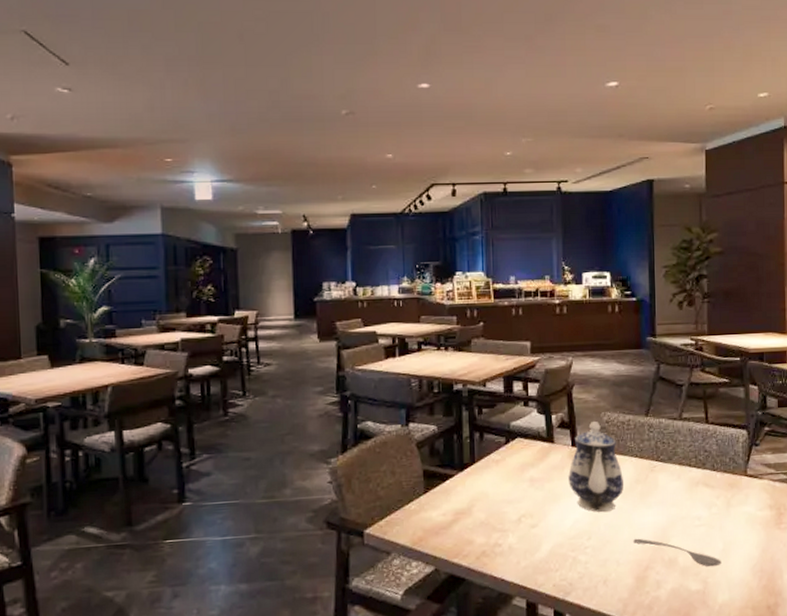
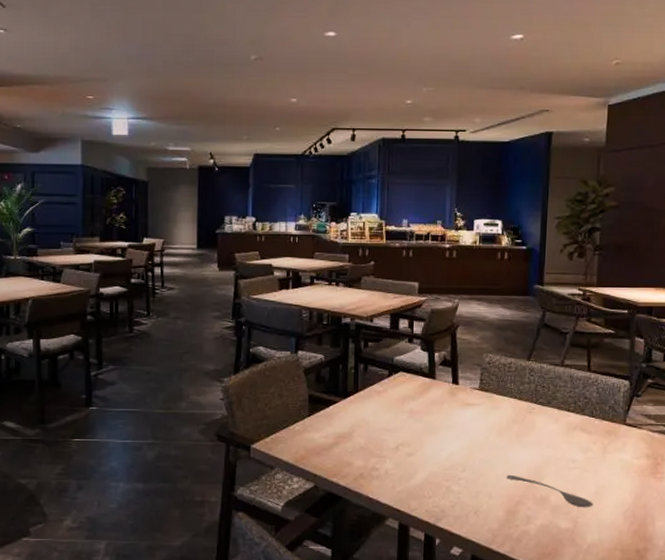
teapot: present [568,420,623,512] -> none [447,361,501,447]

